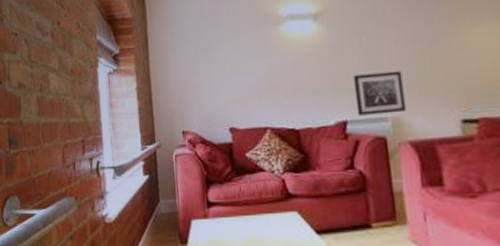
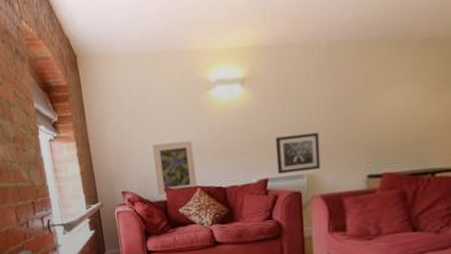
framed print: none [217,76,267,136] -> present [152,140,197,195]

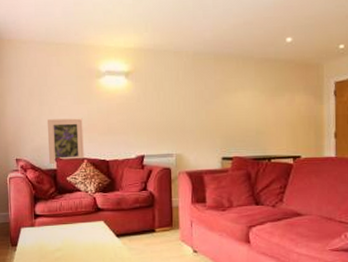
wall art: present [275,132,321,174] -> none [151,120,186,152]

